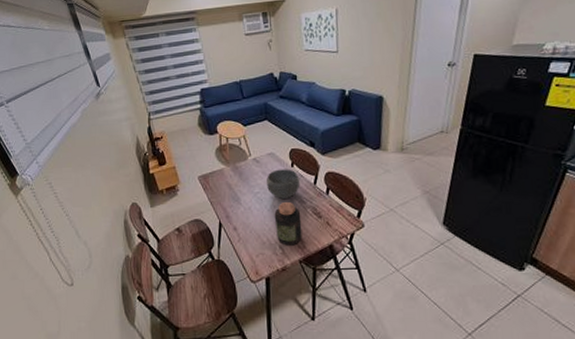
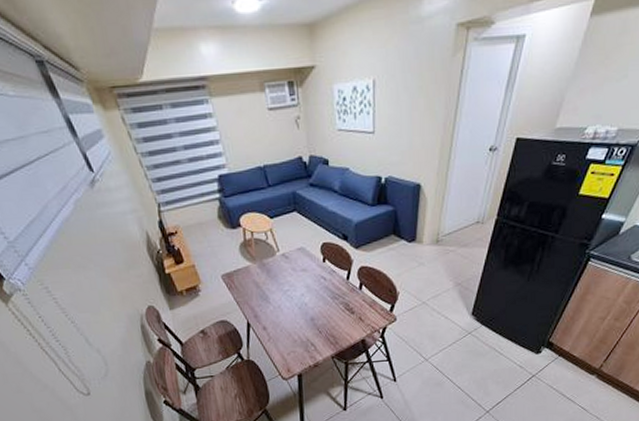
bowl: present [267,169,301,199] -> none [297,264,333,296]
jar: present [274,202,302,246] -> none [305,299,335,343]

